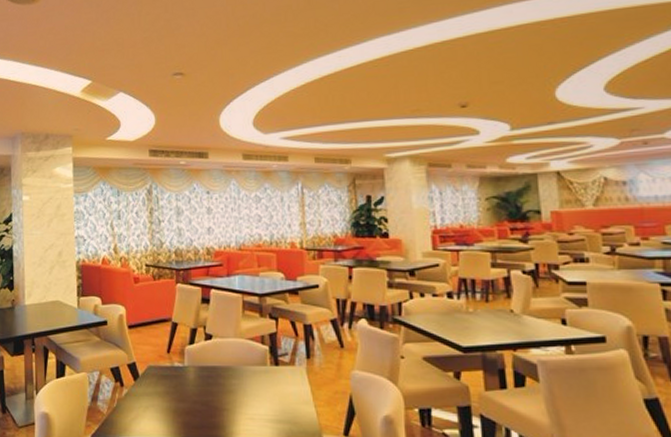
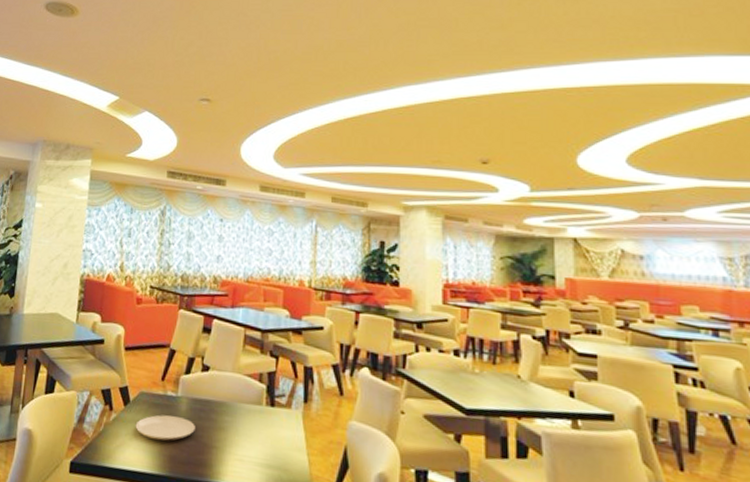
plate: none [147,385,205,410] -> present [135,414,195,442]

